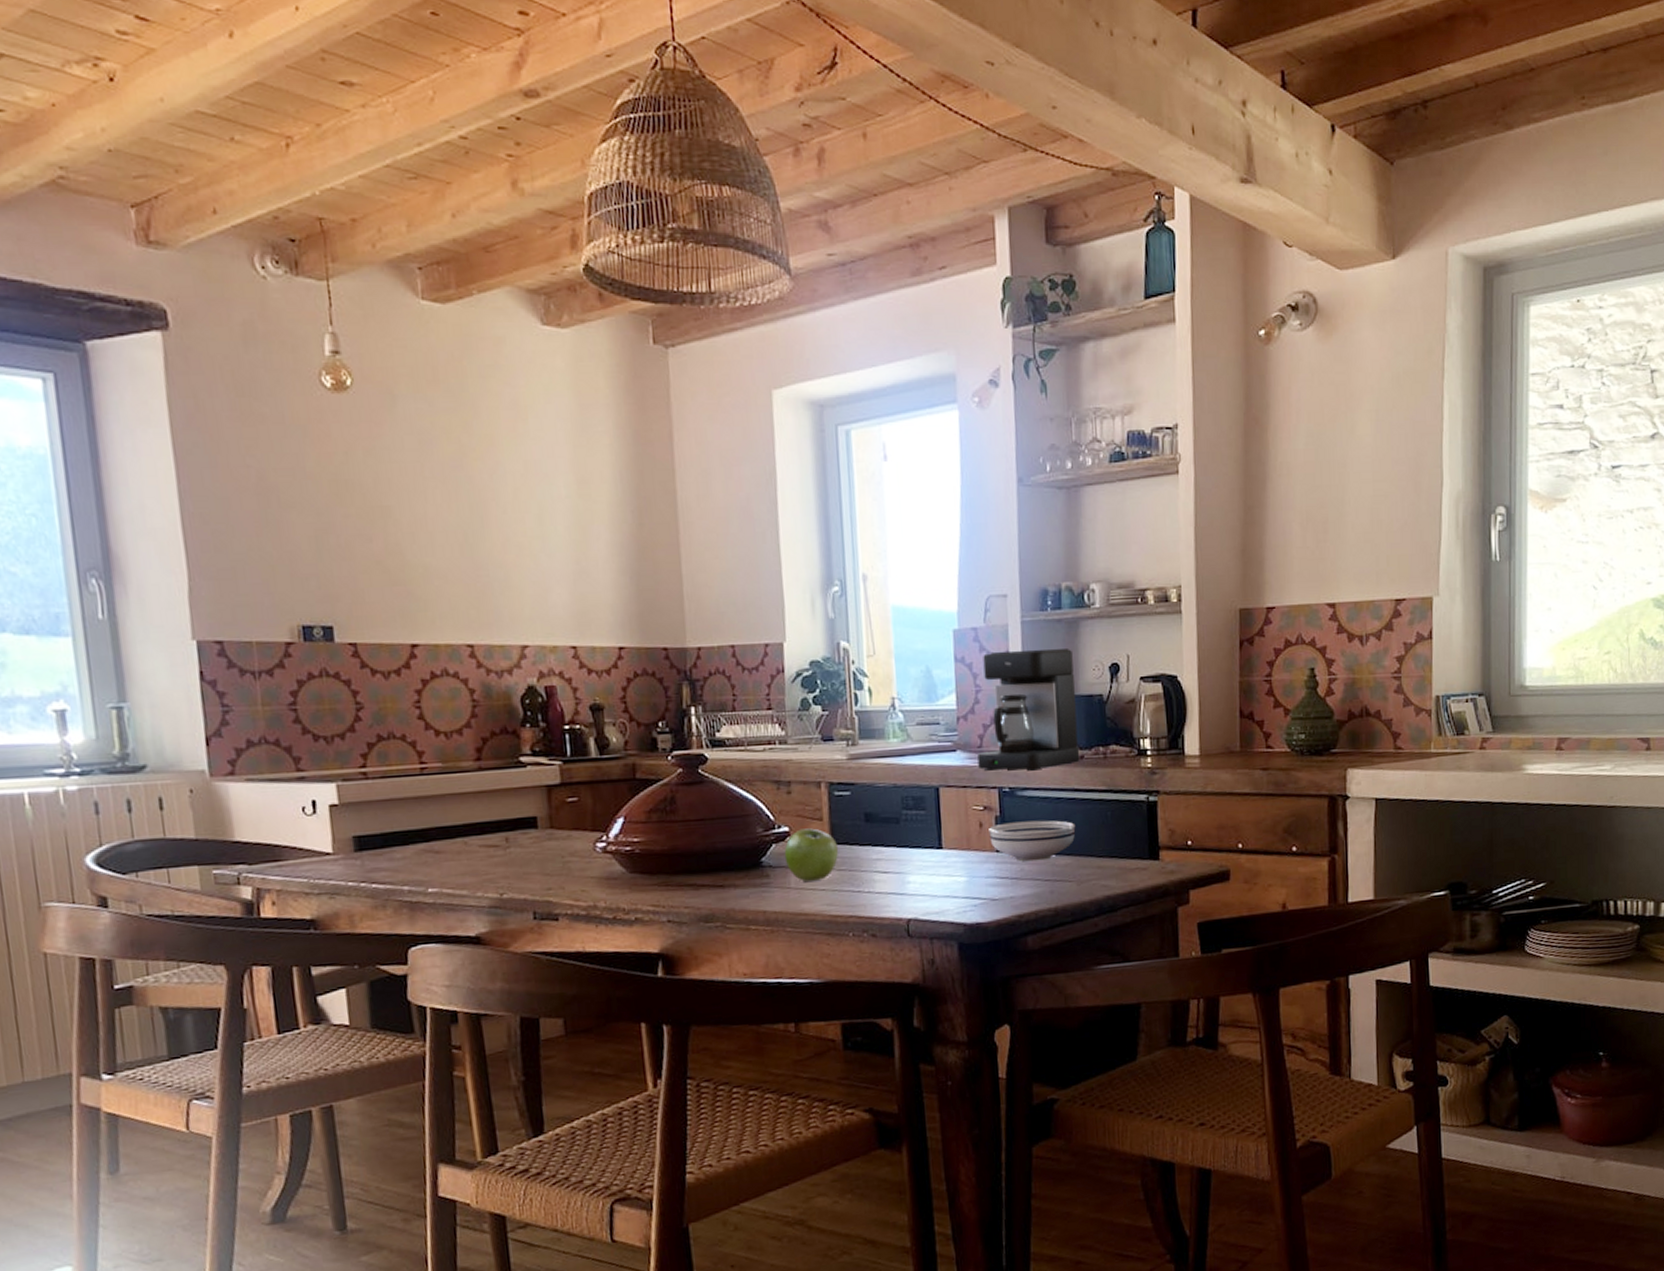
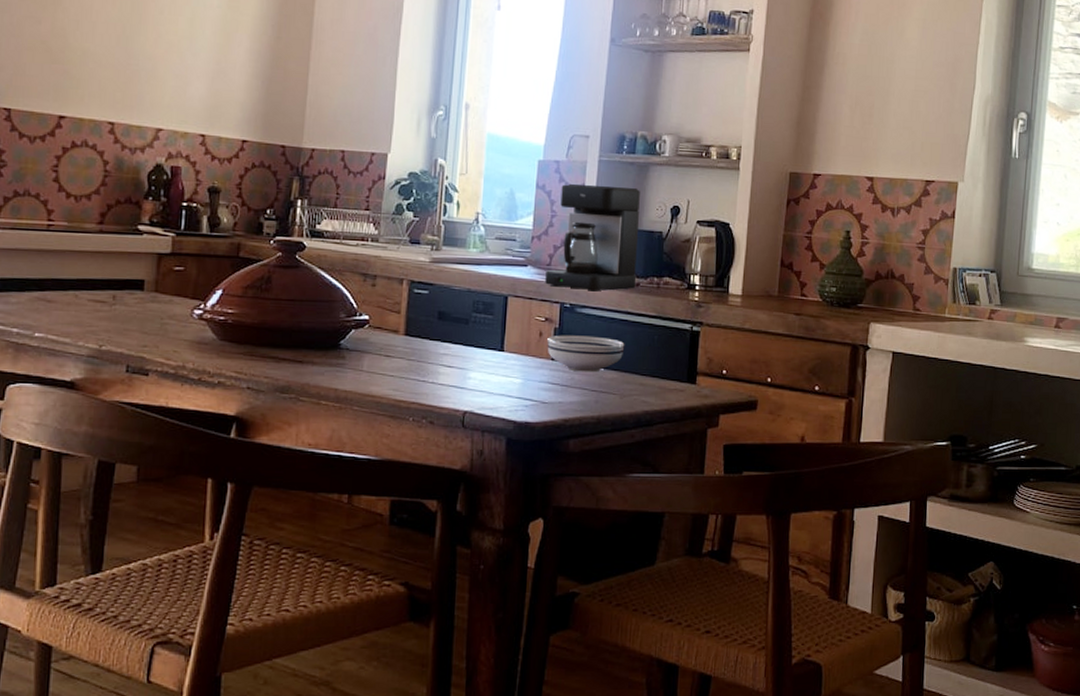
fruit: present [784,828,839,882] -> none [361,319,411,367]

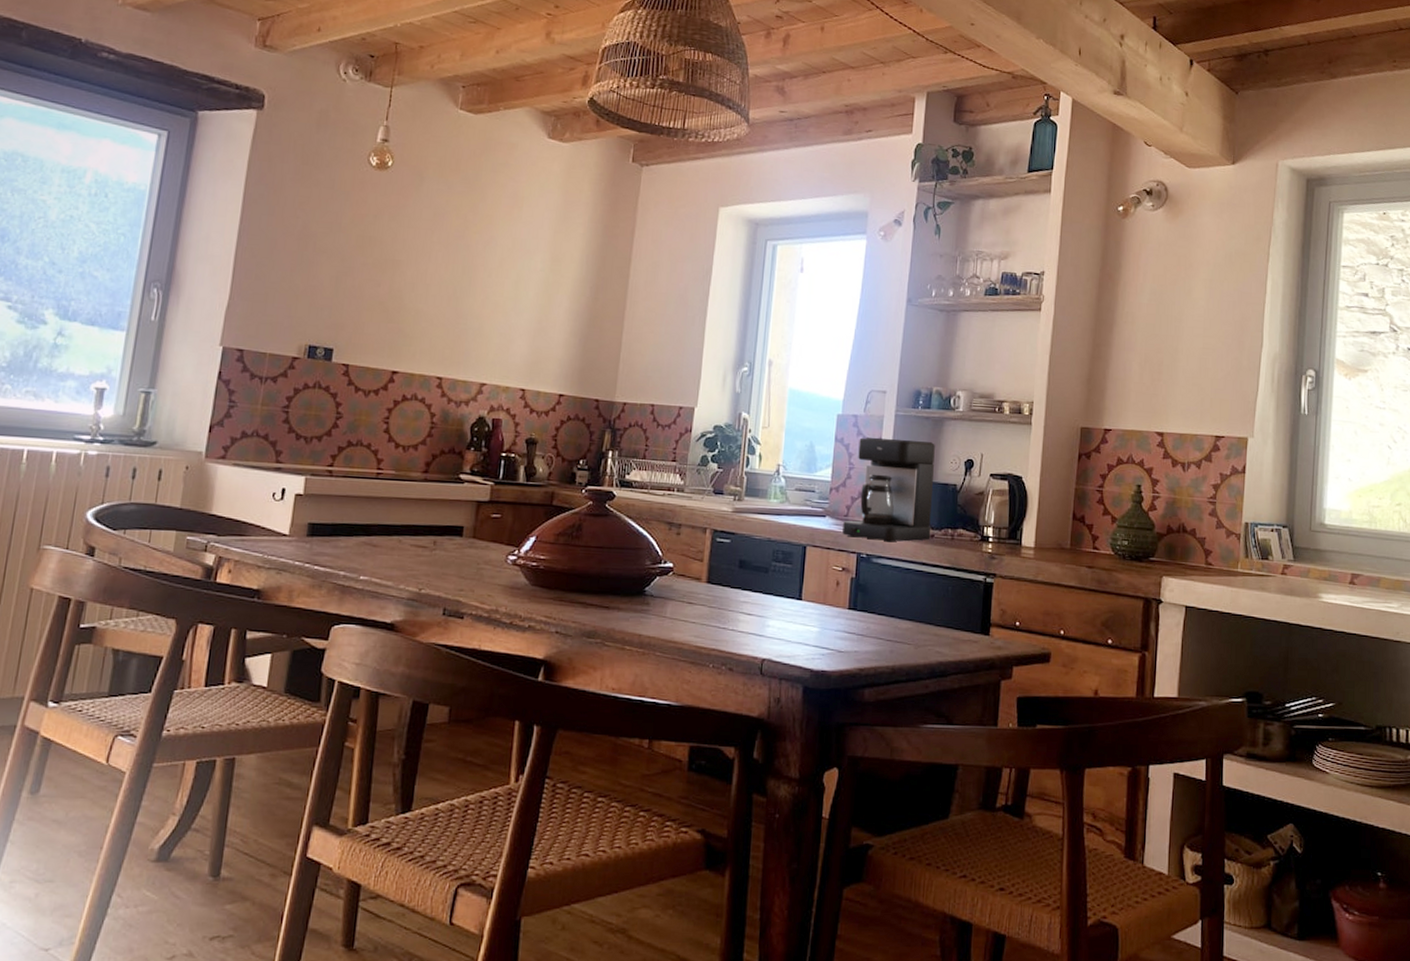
bowl: present [547,335,625,373] -> none [843,584,920,622]

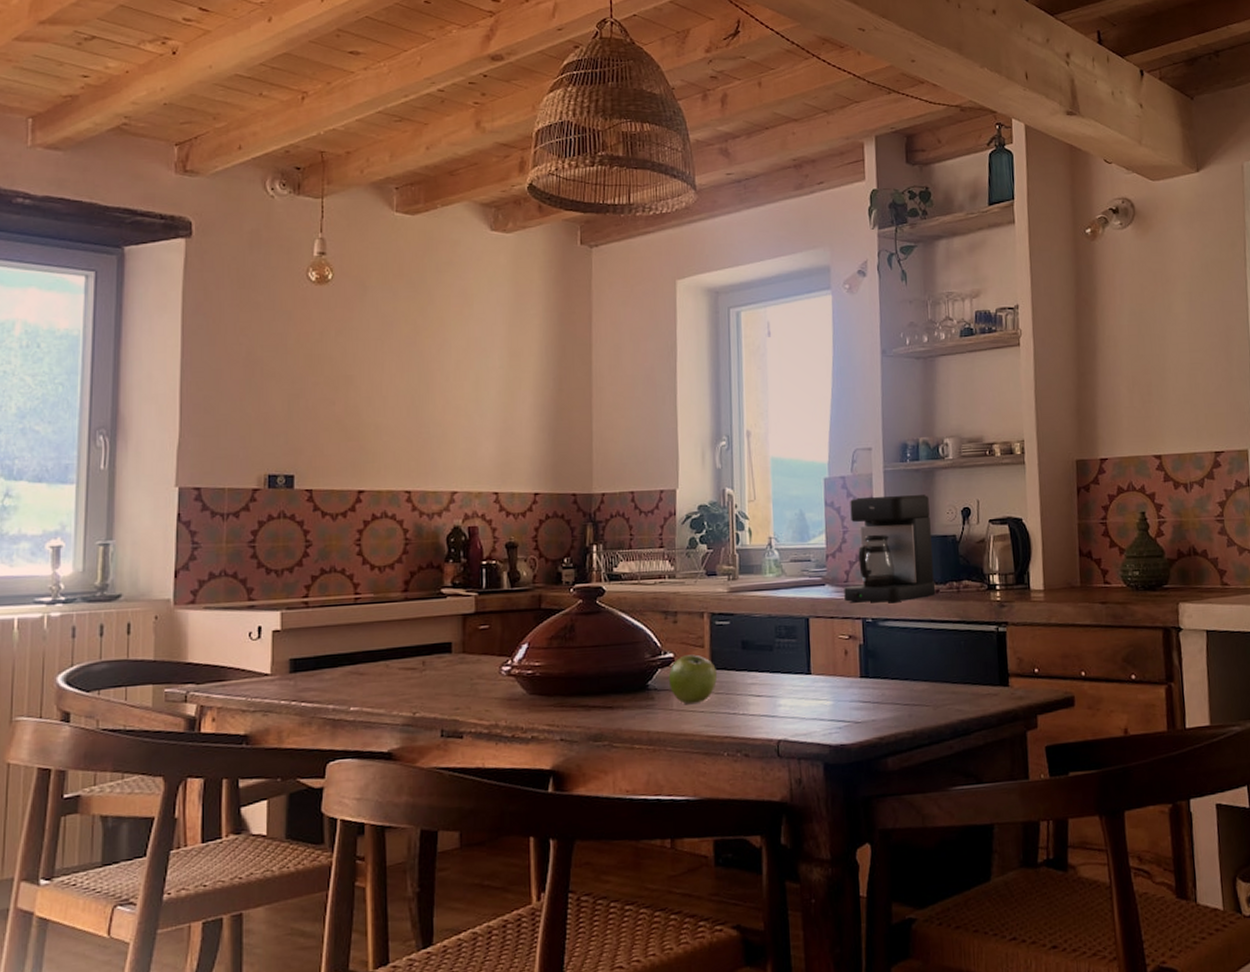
fruit: none [665,566,713,614] -> present [668,654,718,704]

